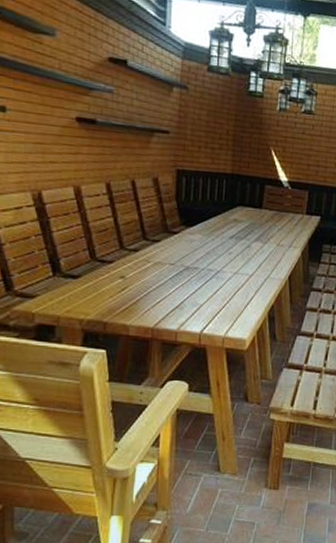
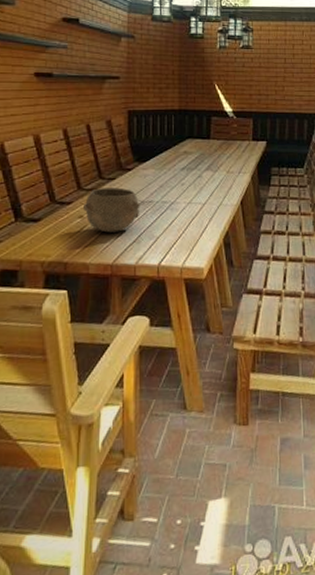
bowl: none [125,249,185,296] -> present [84,187,140,233]

